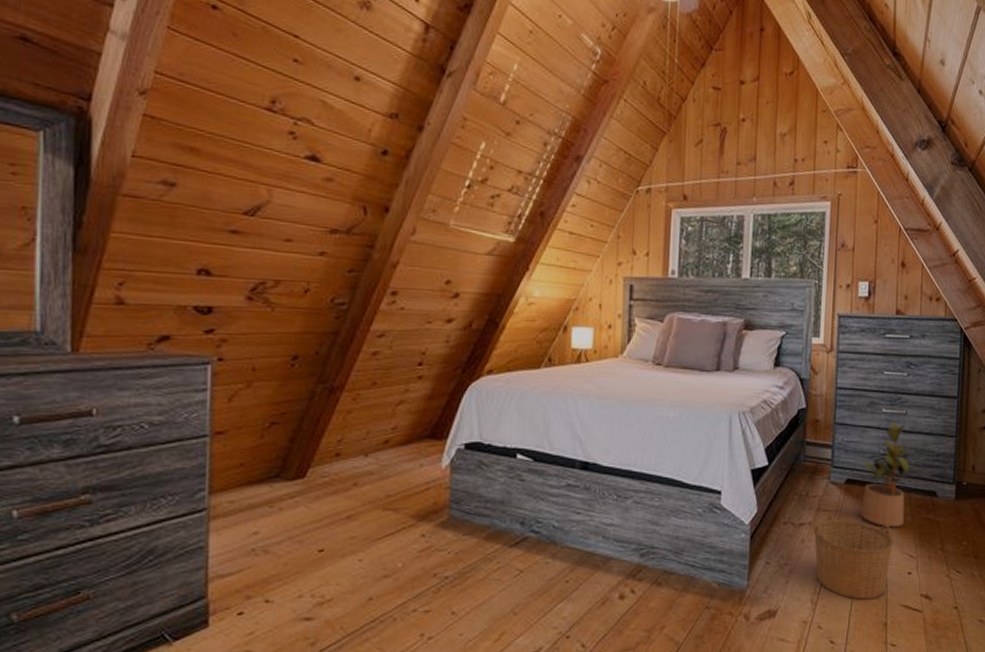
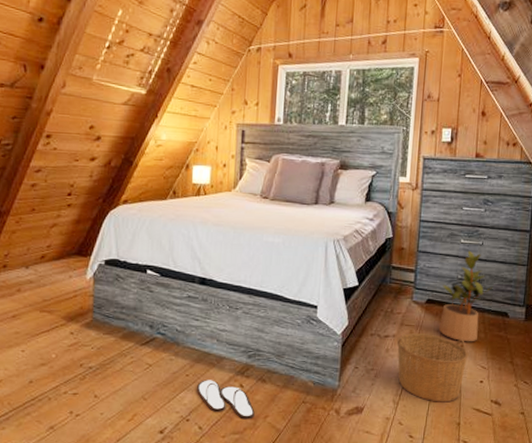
slippers: none [579,586,649,631] -> present [197,380,255,419]

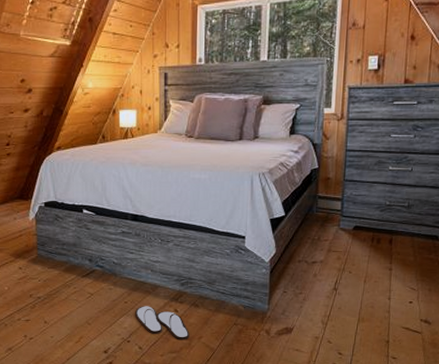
basket: present [397,333,468,403] -> none [324,259,397,322]
potted plant: present [438,250,492,342] -> none [366,177,422,265]

